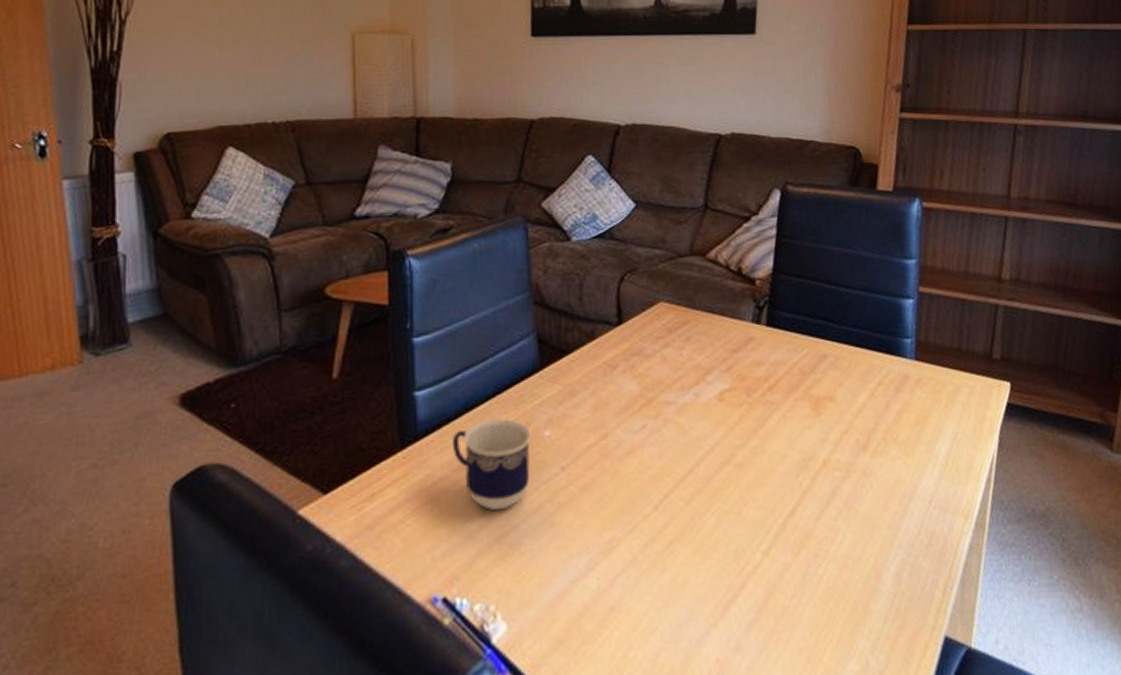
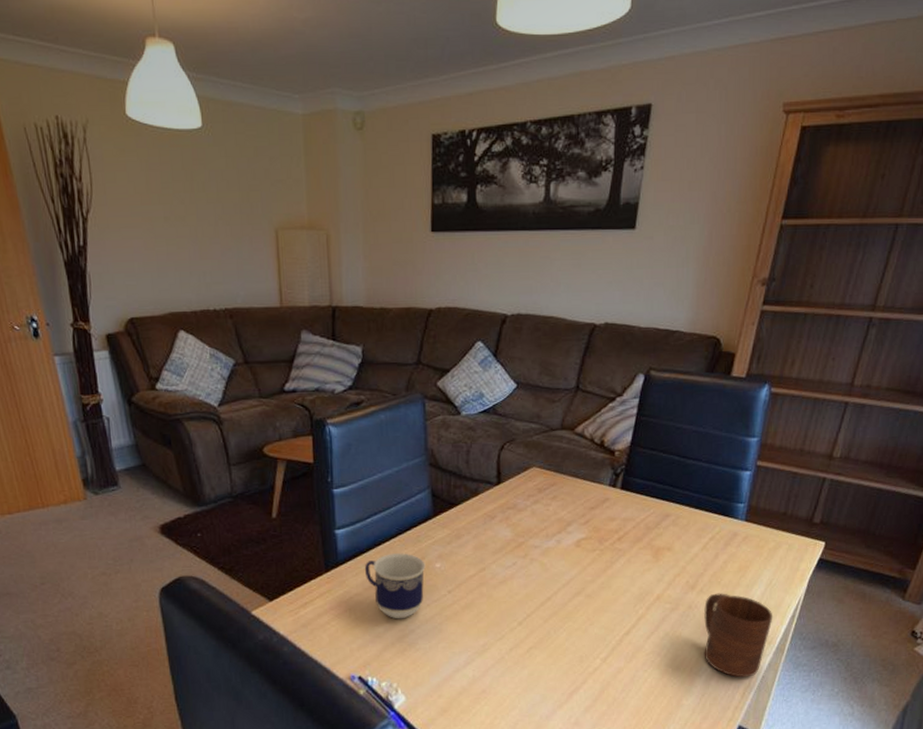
cup: none [881,453,966,568] -> present [704,593,773,678]

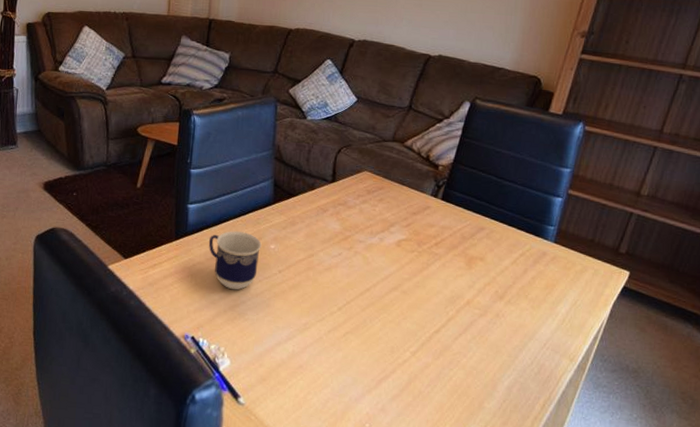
cup: present [704,593,773,678] -> none [507,306,576,390]

